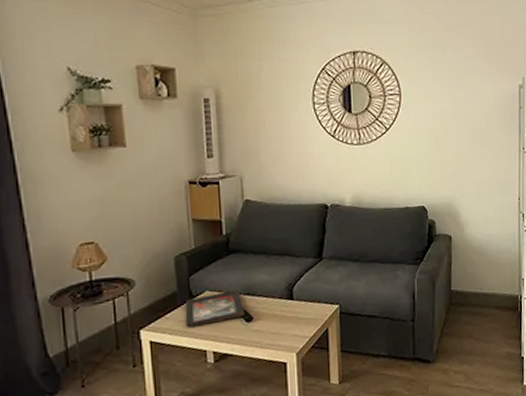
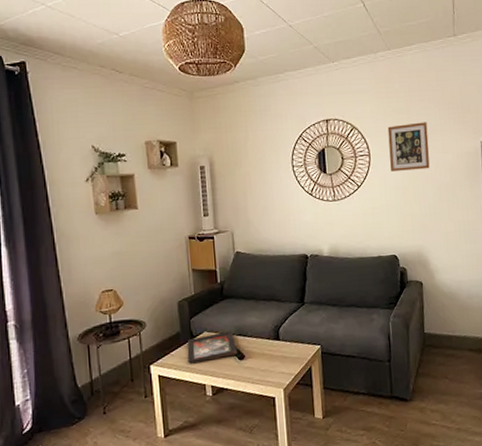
picture frame: none [421,60,465,114] -> present [387,122,430,171]

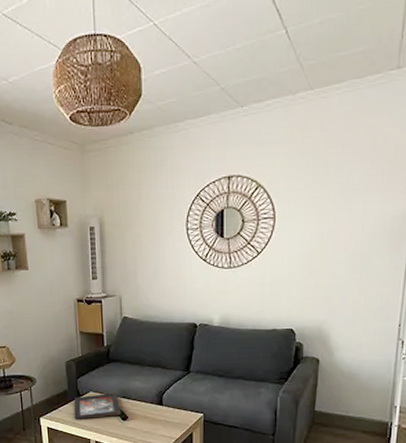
picture frame: present [387,122,430,171] -> none [296,179,348,237]

